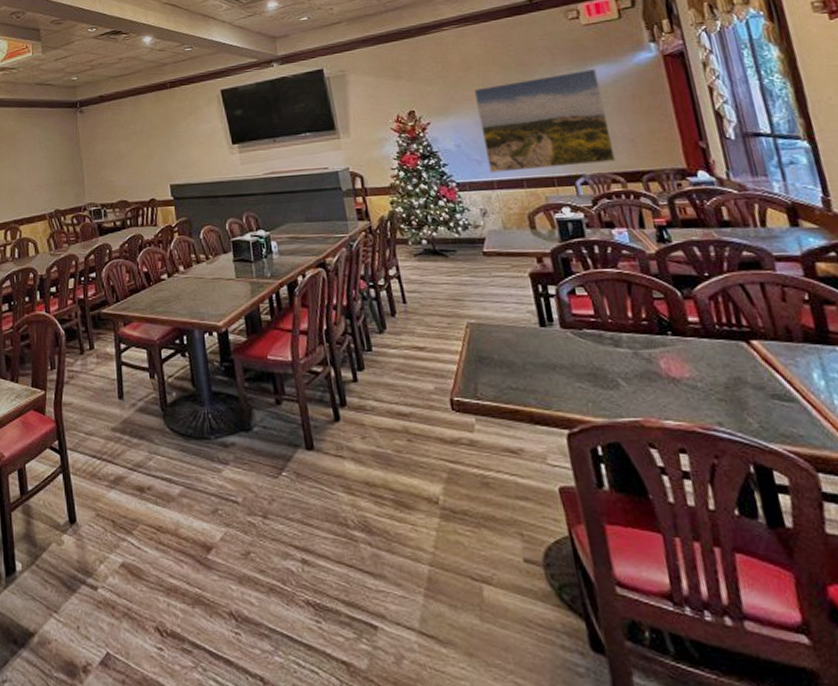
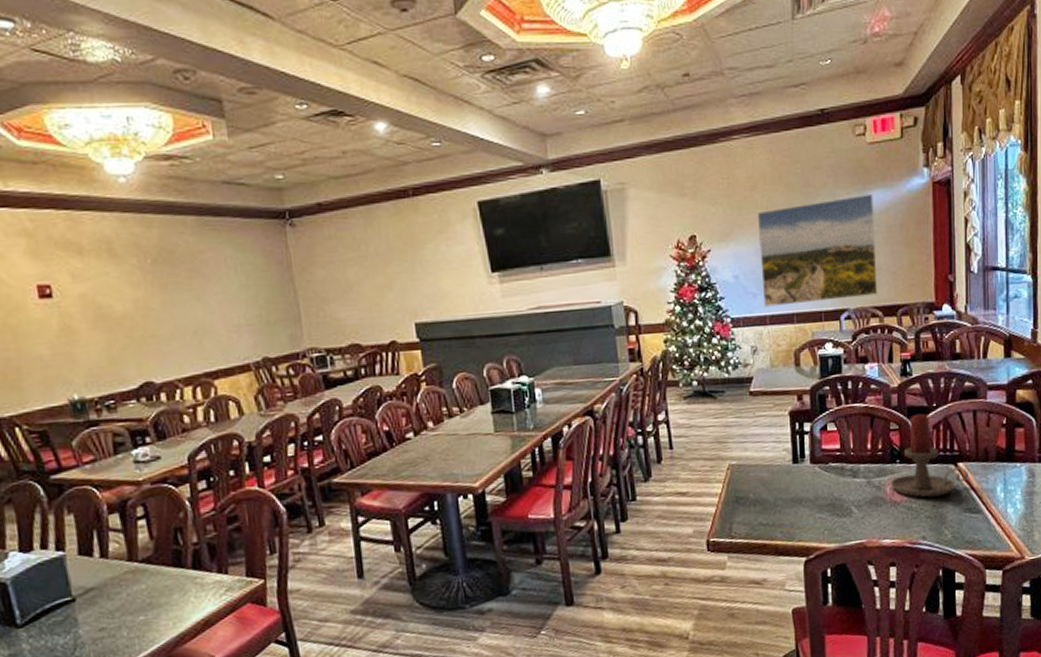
candle holder: none [662,282,770,377] -> present [890,413,969,498]

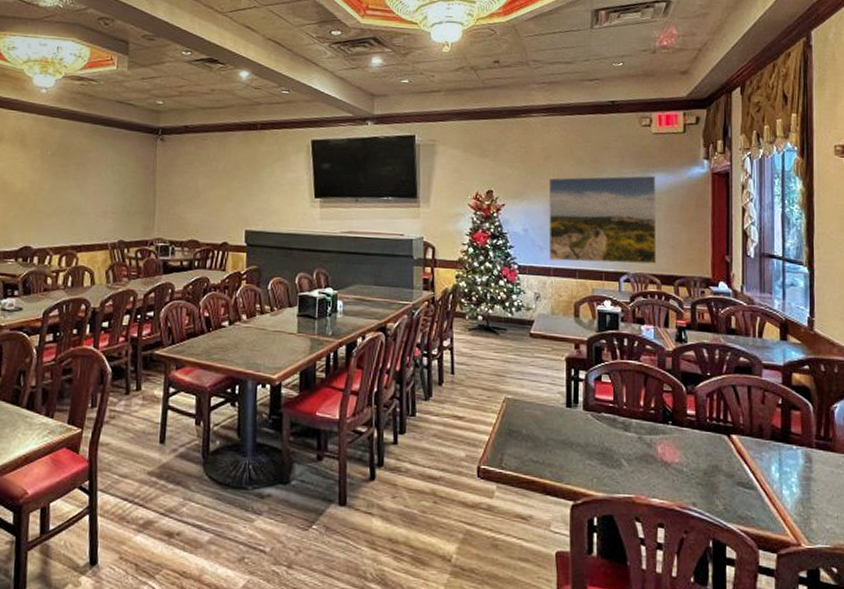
candle holder: present [890,413,969,498] -> none [661,379,743,465]

